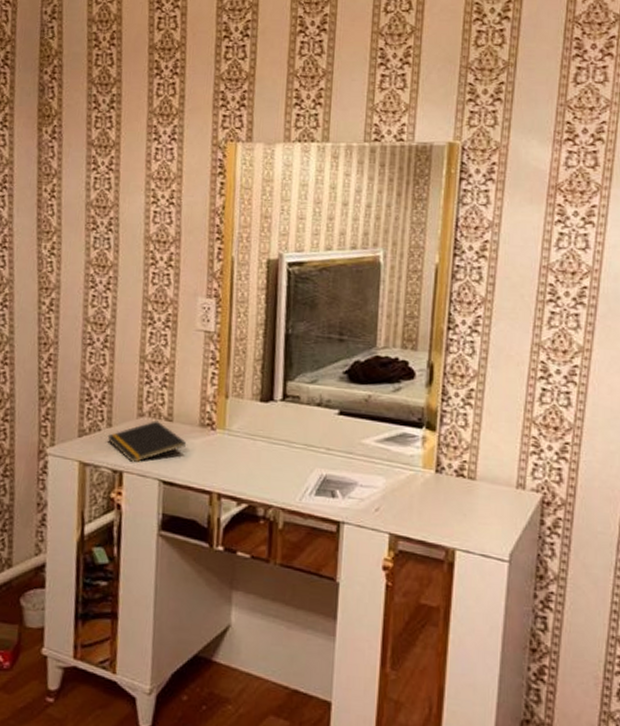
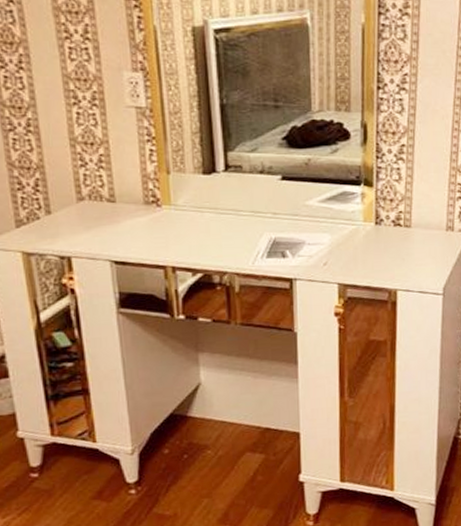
notepad: present [107,420,187,463] -> none [48,203,134,248]

